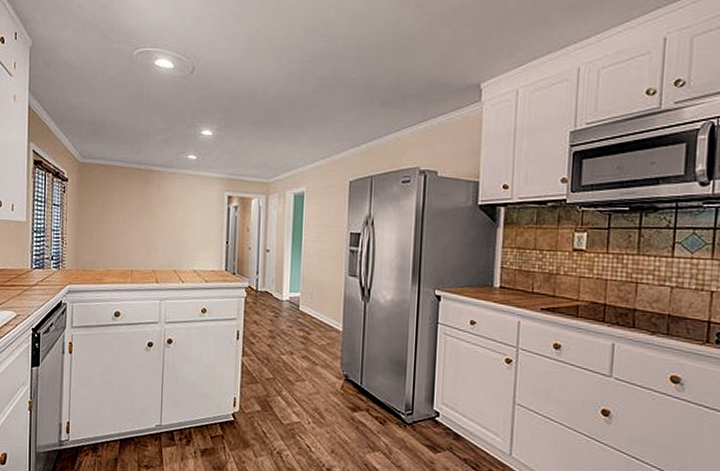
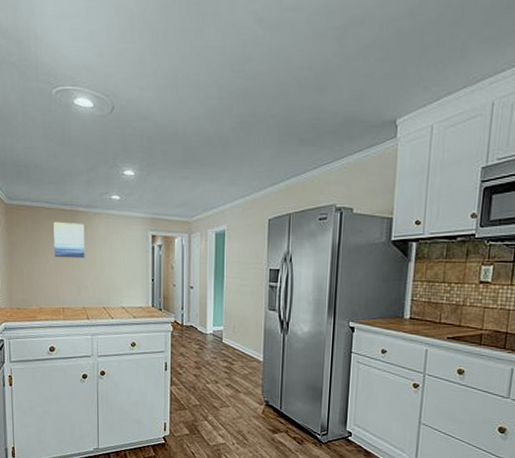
wall art: none [126,180,159,219] -> present [53,221,85,259]

